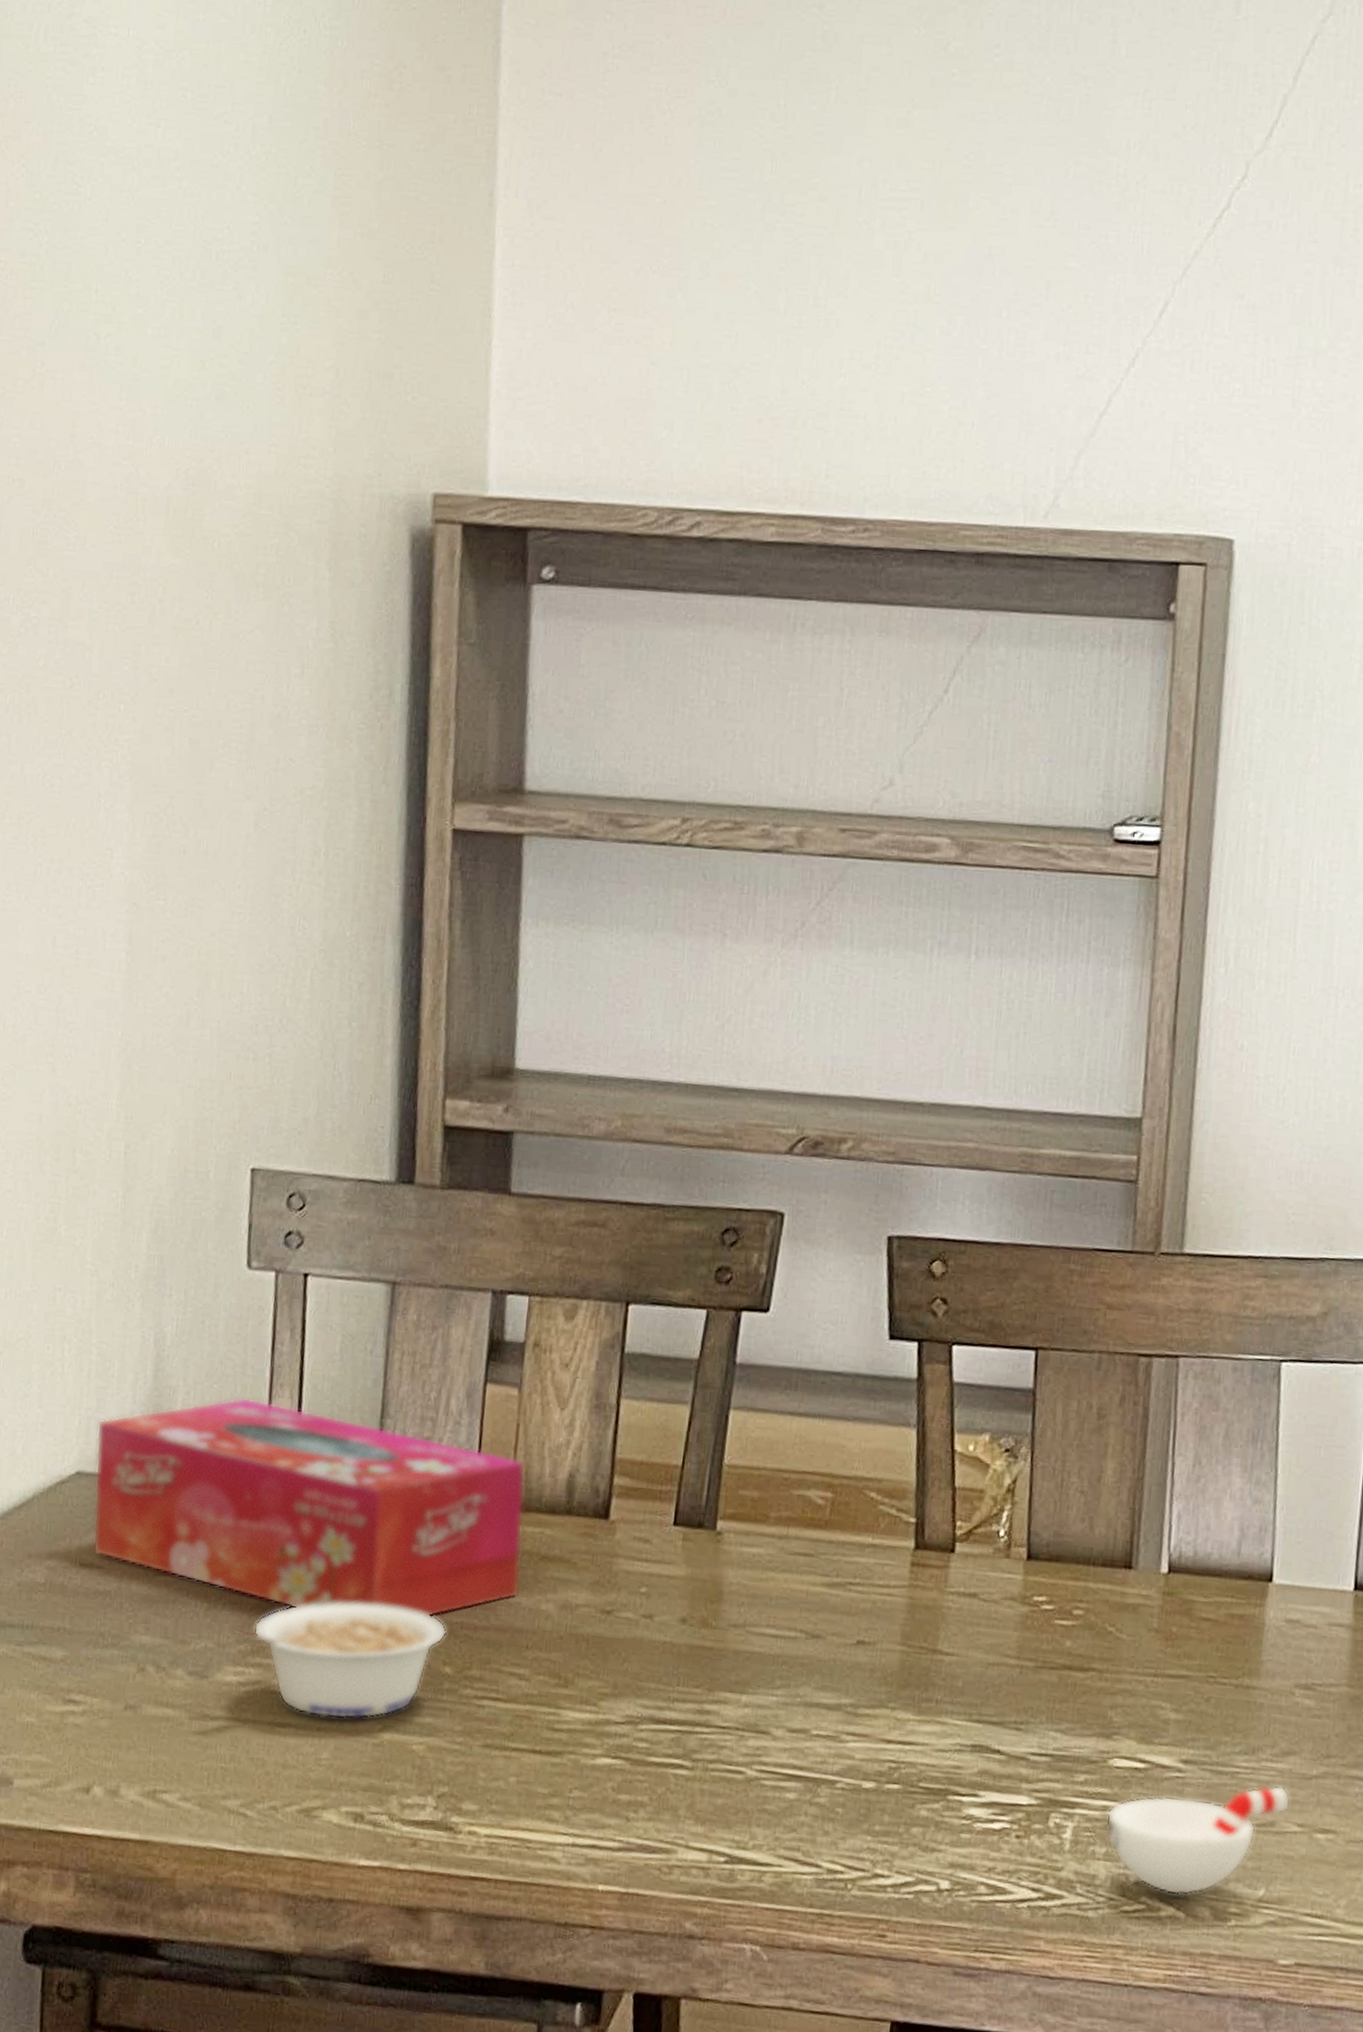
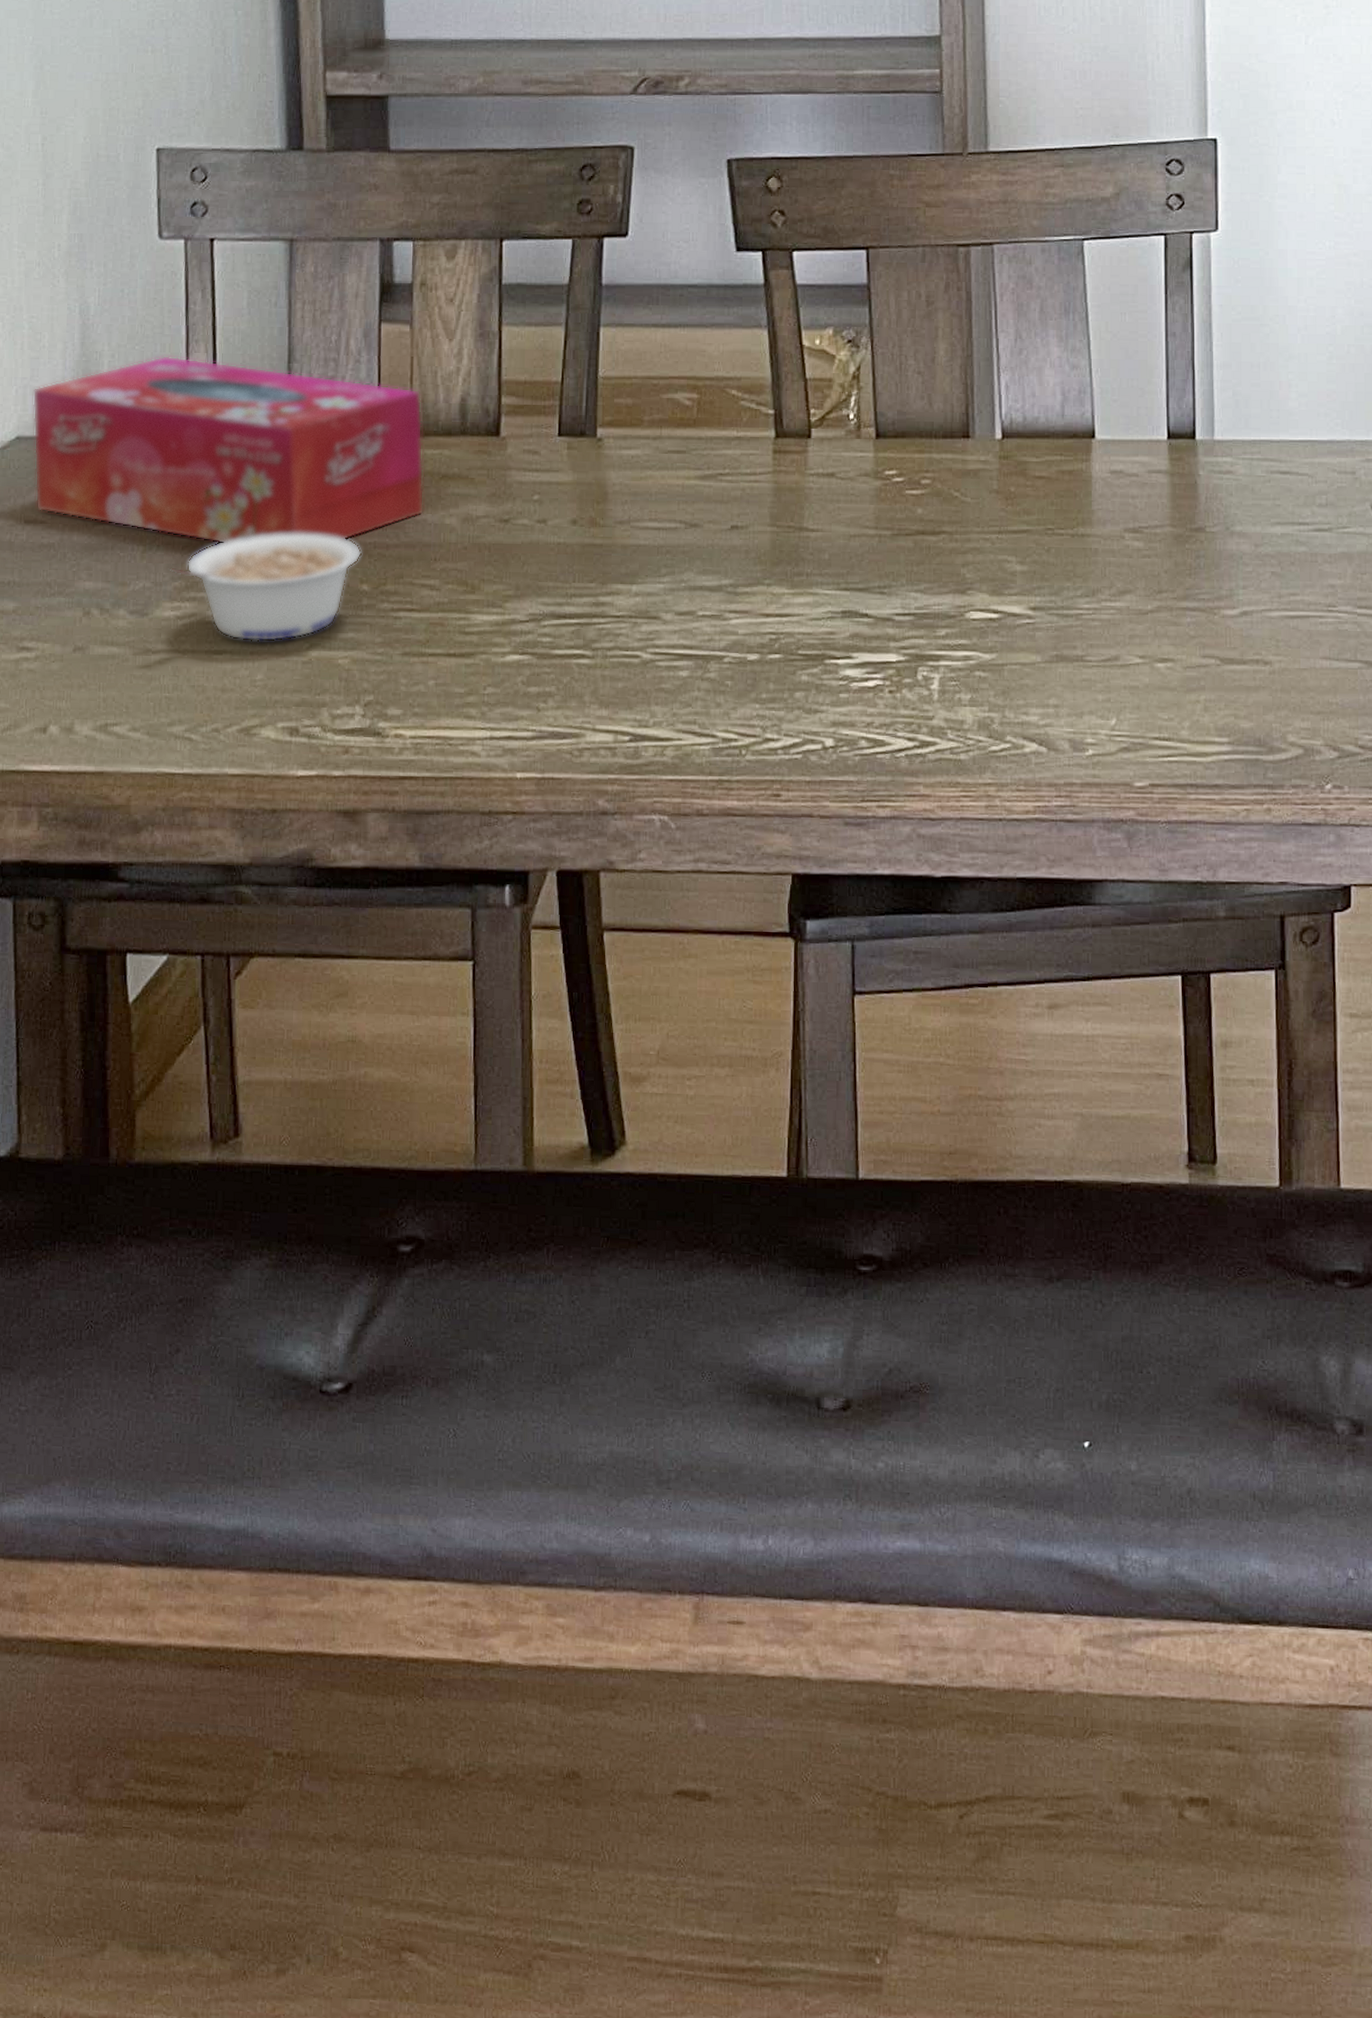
cup: present [1104,1785,1291,1896] -> none [968,622,1131,732]

